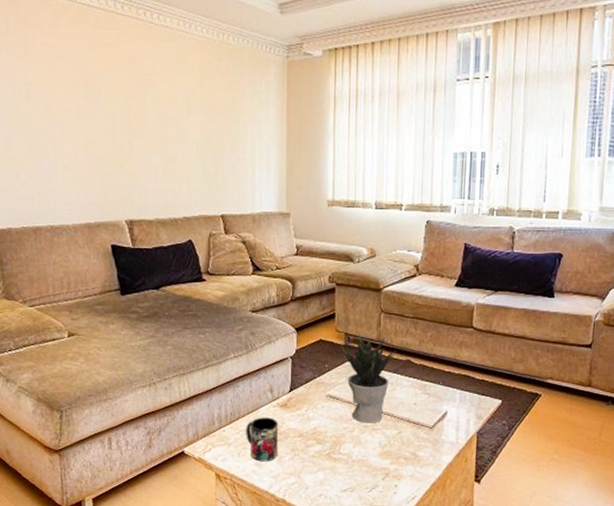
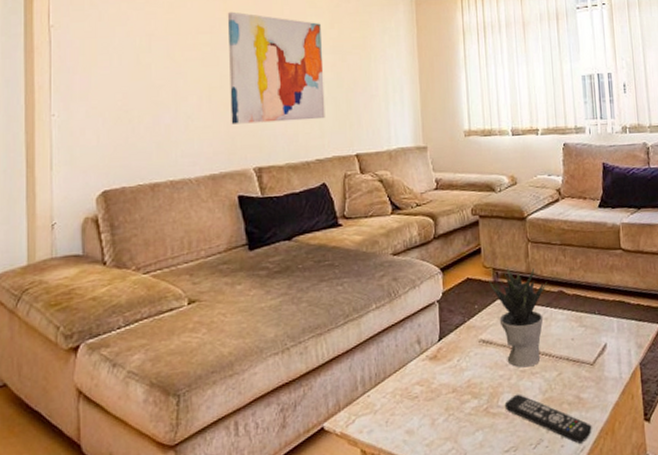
wall art: none [101,64,193,179] -> present [227,11,325,124]
mug: present [246,417,279,462] -> none [393,373,431,429]
remote control: none [345,445,425,493] -> present [504,394,592,444]

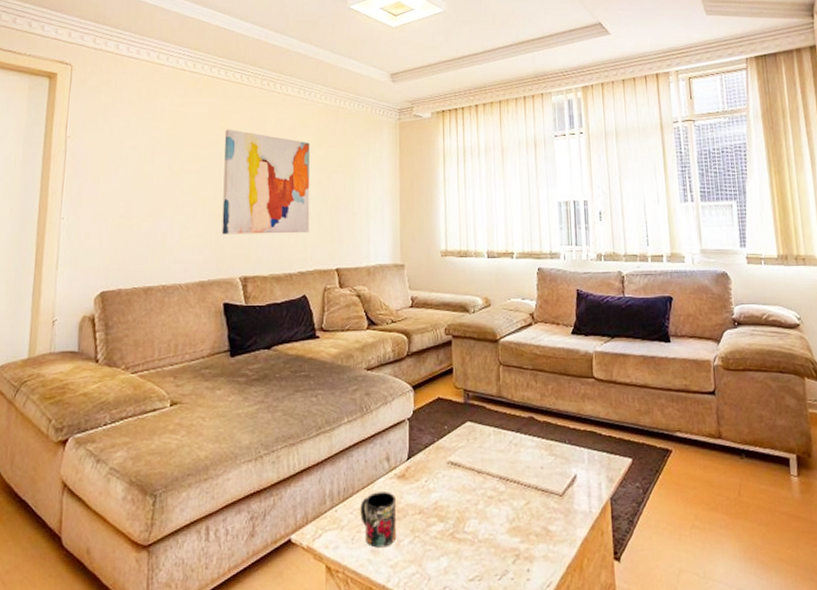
mug: none [393,373,431,429] -> present [360,492,397,548]
potted plant: present [489,267,548,368] -> none [459,389,518,494]
remote control: present [504,394,592,444] -> none [470,520,560,579]

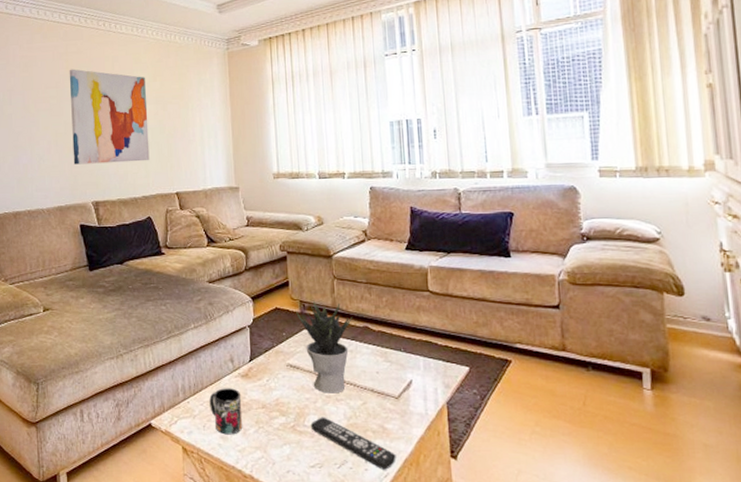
potted plant: none [459,389,518,494] -> present [296,300,353,394]
remote control: none [470,520,560,579] -> present [310,417,396,470]

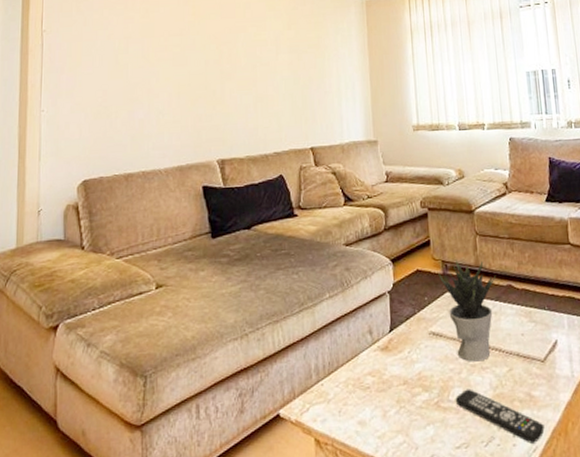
wall art: present [69,69,150,165] -> none [195,15,283,119]
mug: present [209,388,243,435] -> none [346,364,383,420]

